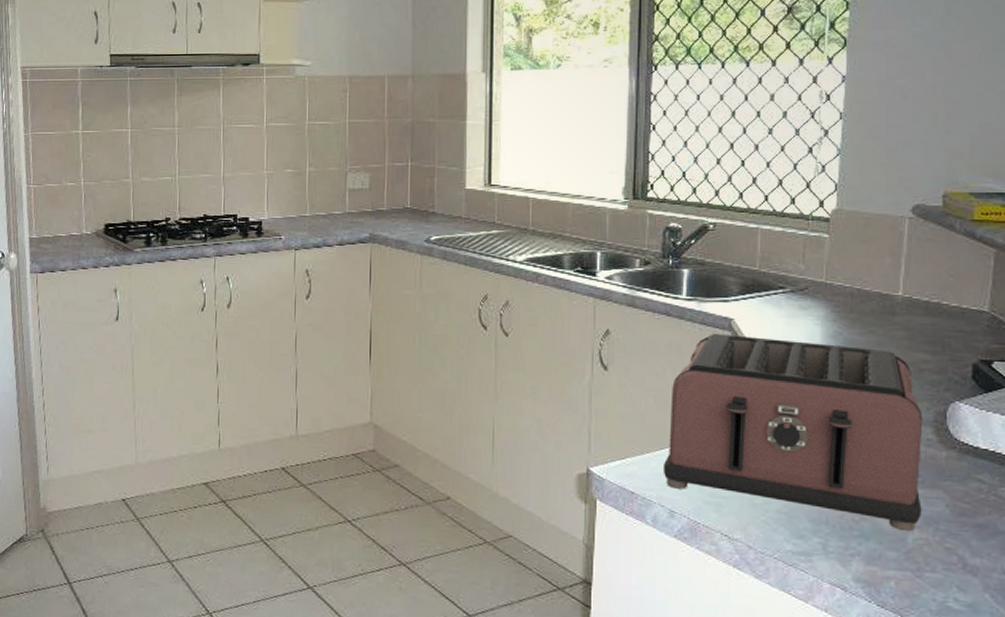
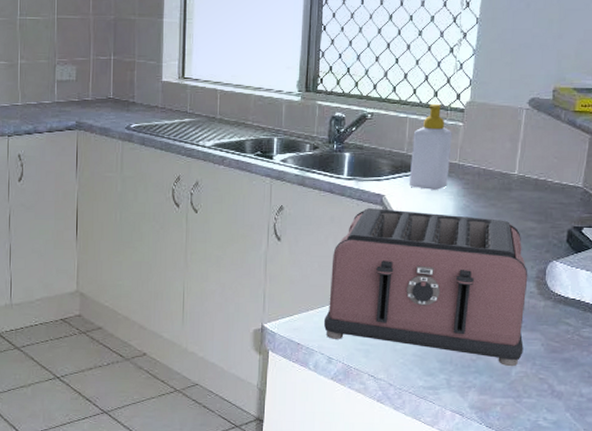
soap bottle: none [763,213,816,313] -> present [409,104,452,190]

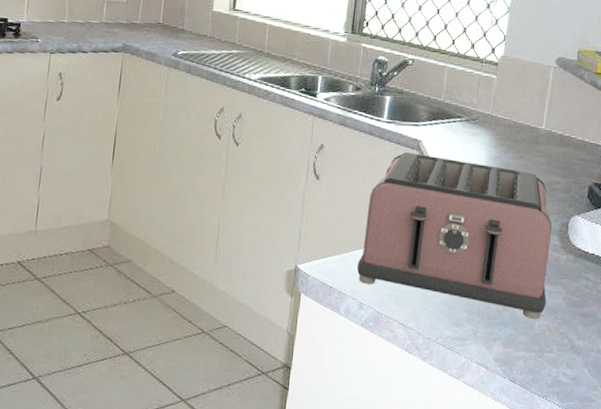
soap bottle: present [409,104,452,190] -> none [444,55,487,139]

